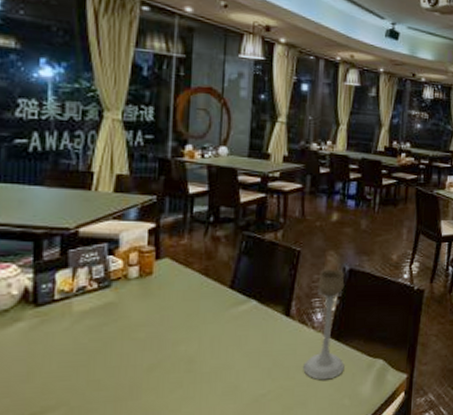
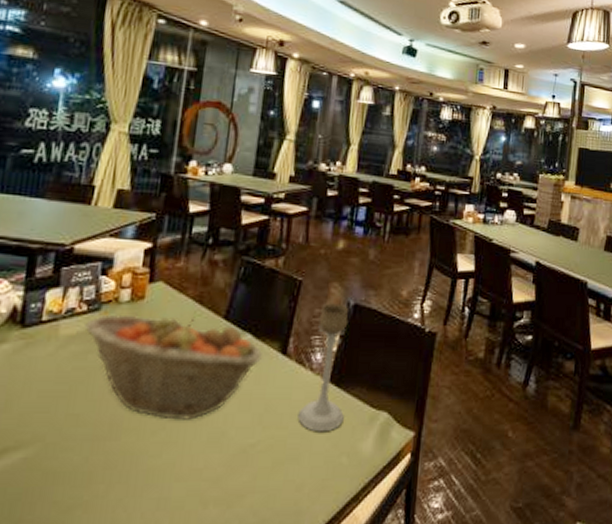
fruit basket: none [97,289,269,379] -> present [84,314,263,420]

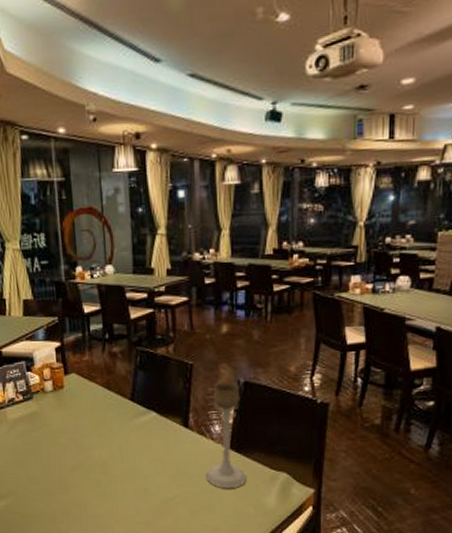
fruit basket: present [84,314,263,420] -> none [24,401,169,480]

